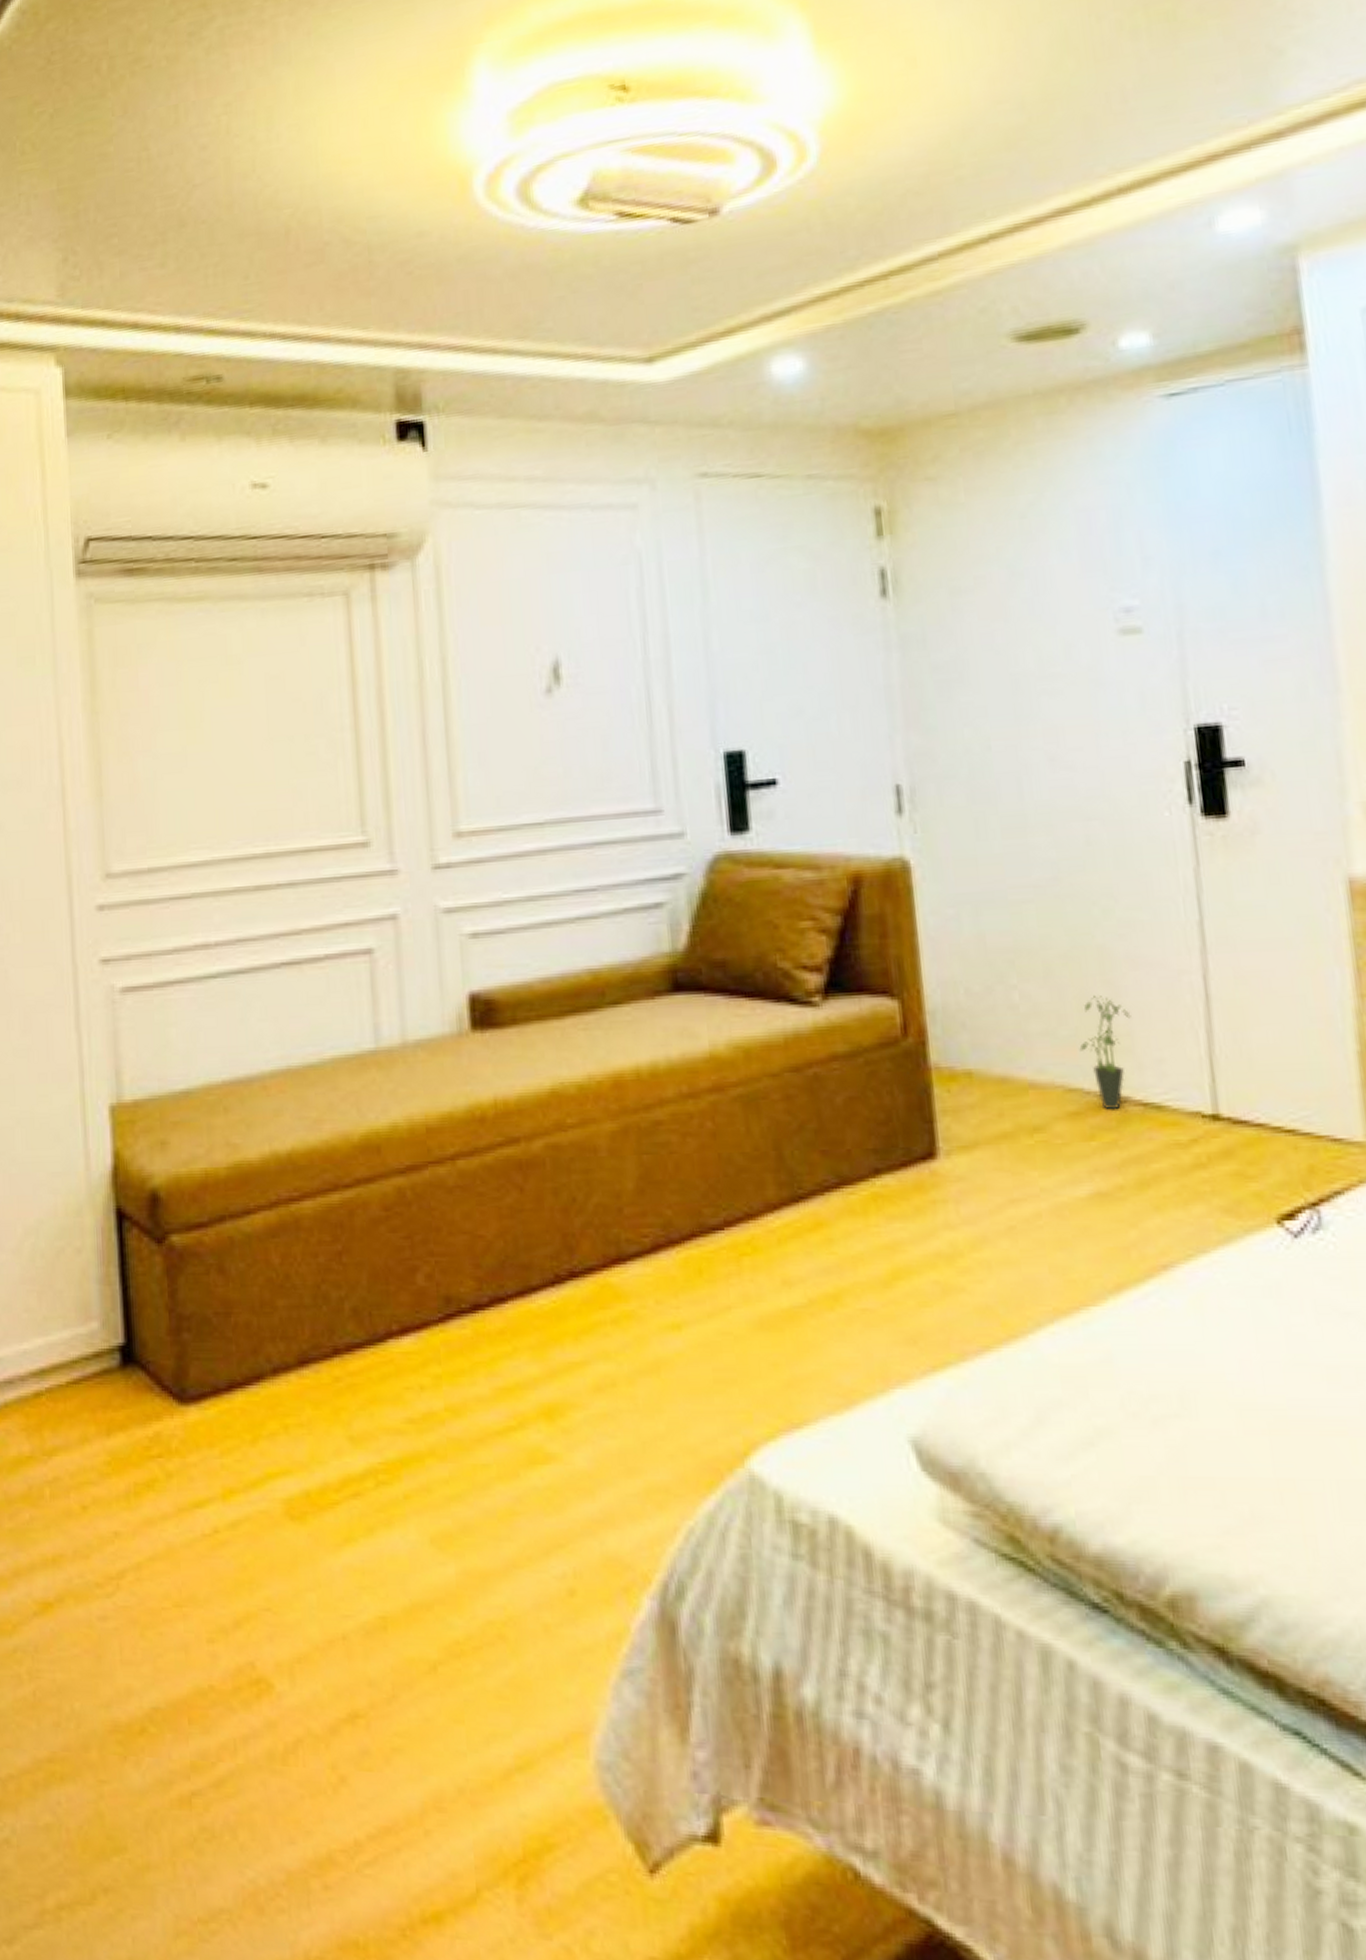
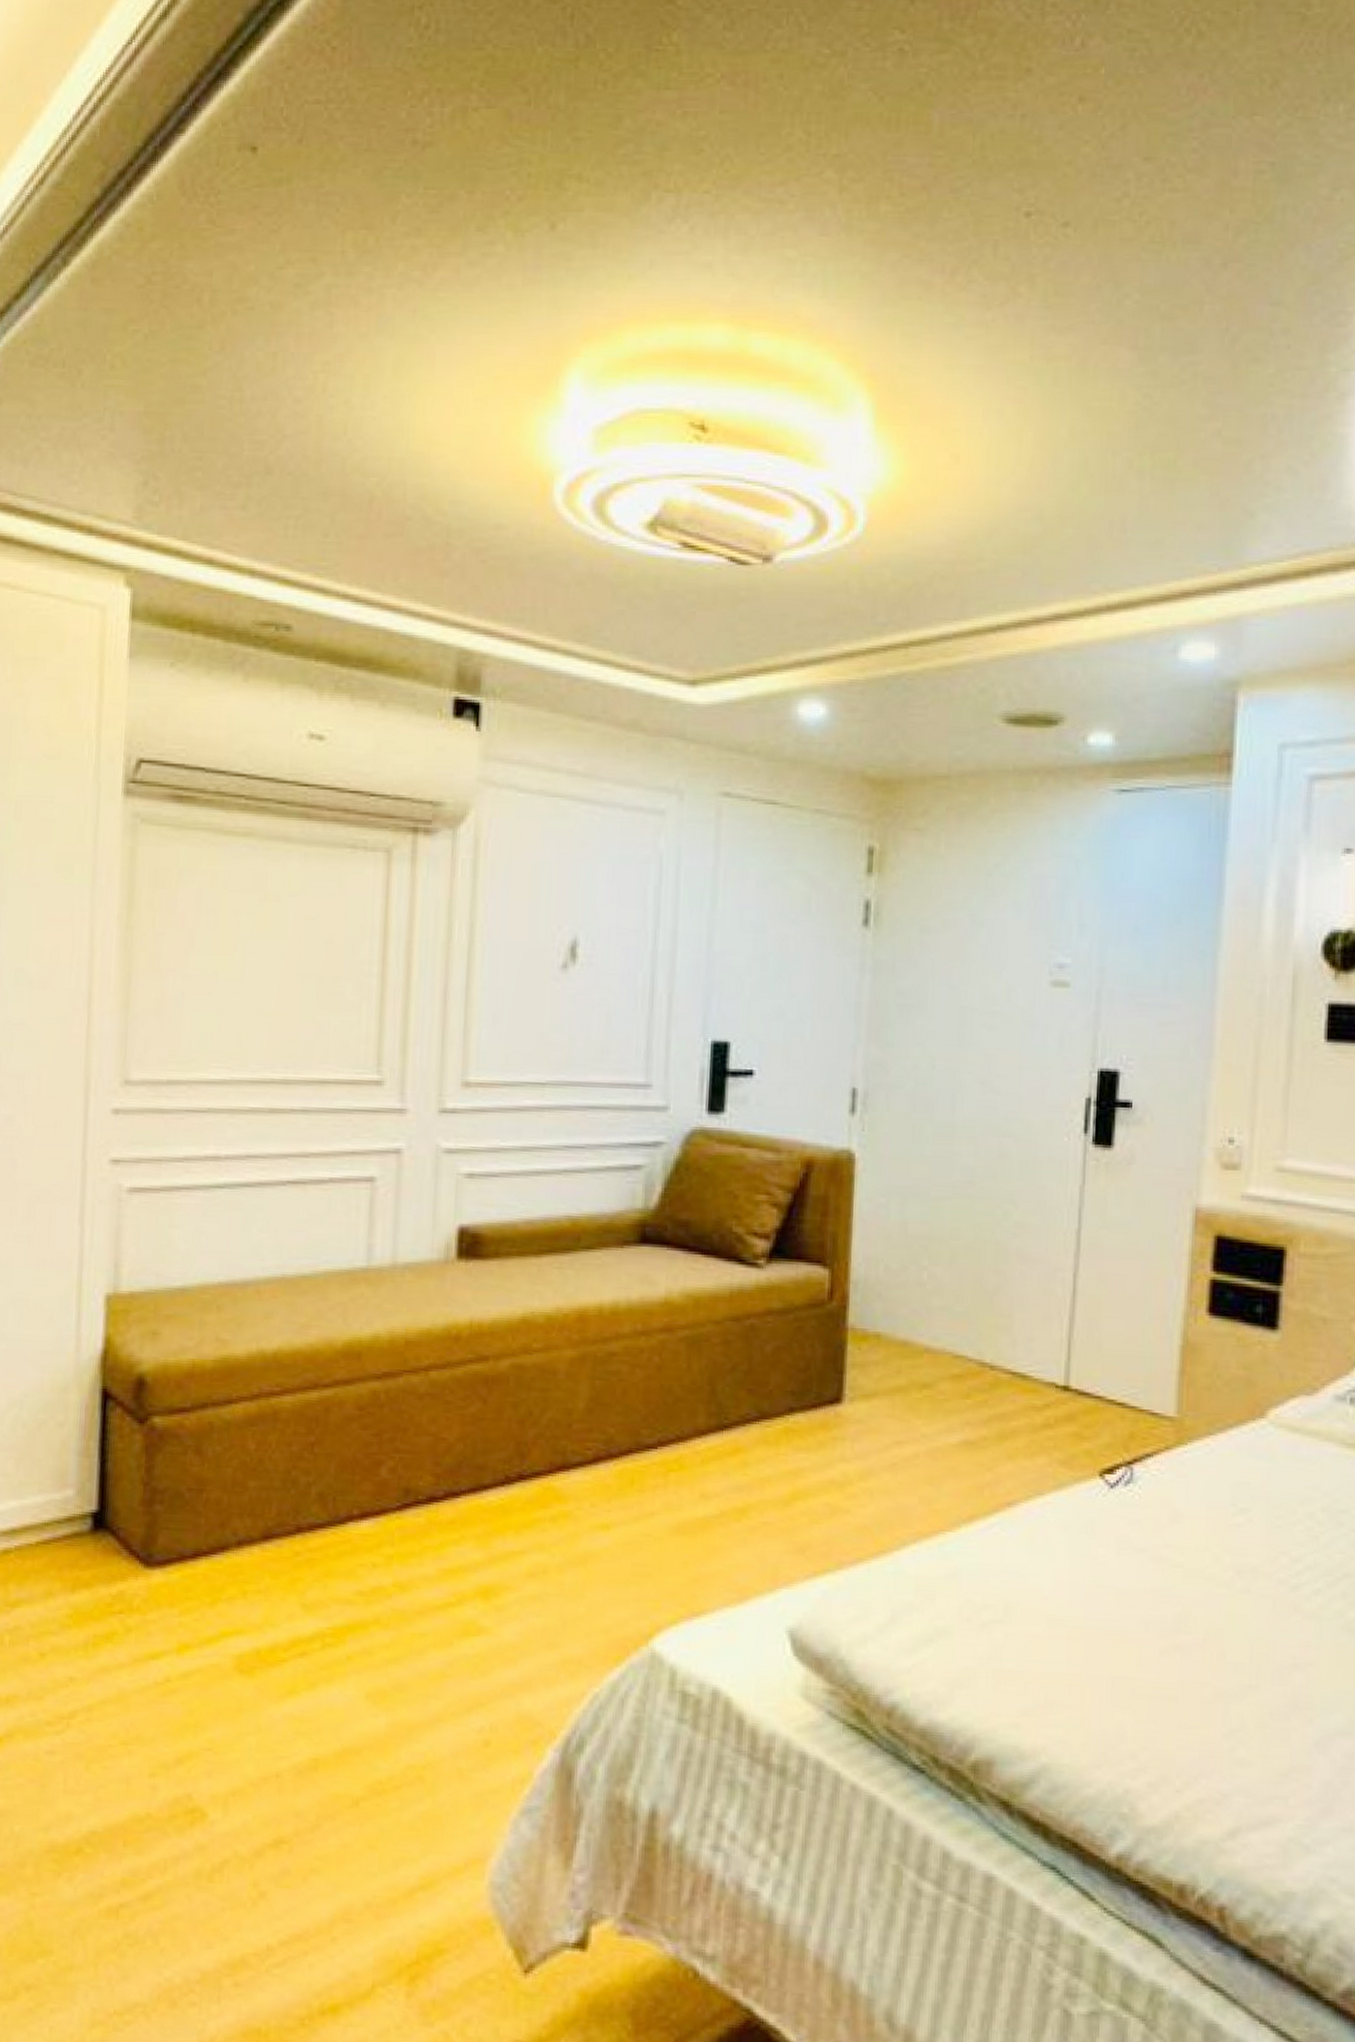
potted plant: present [1079,994,1131,1111] -> none [969,1280,1013,1376]

